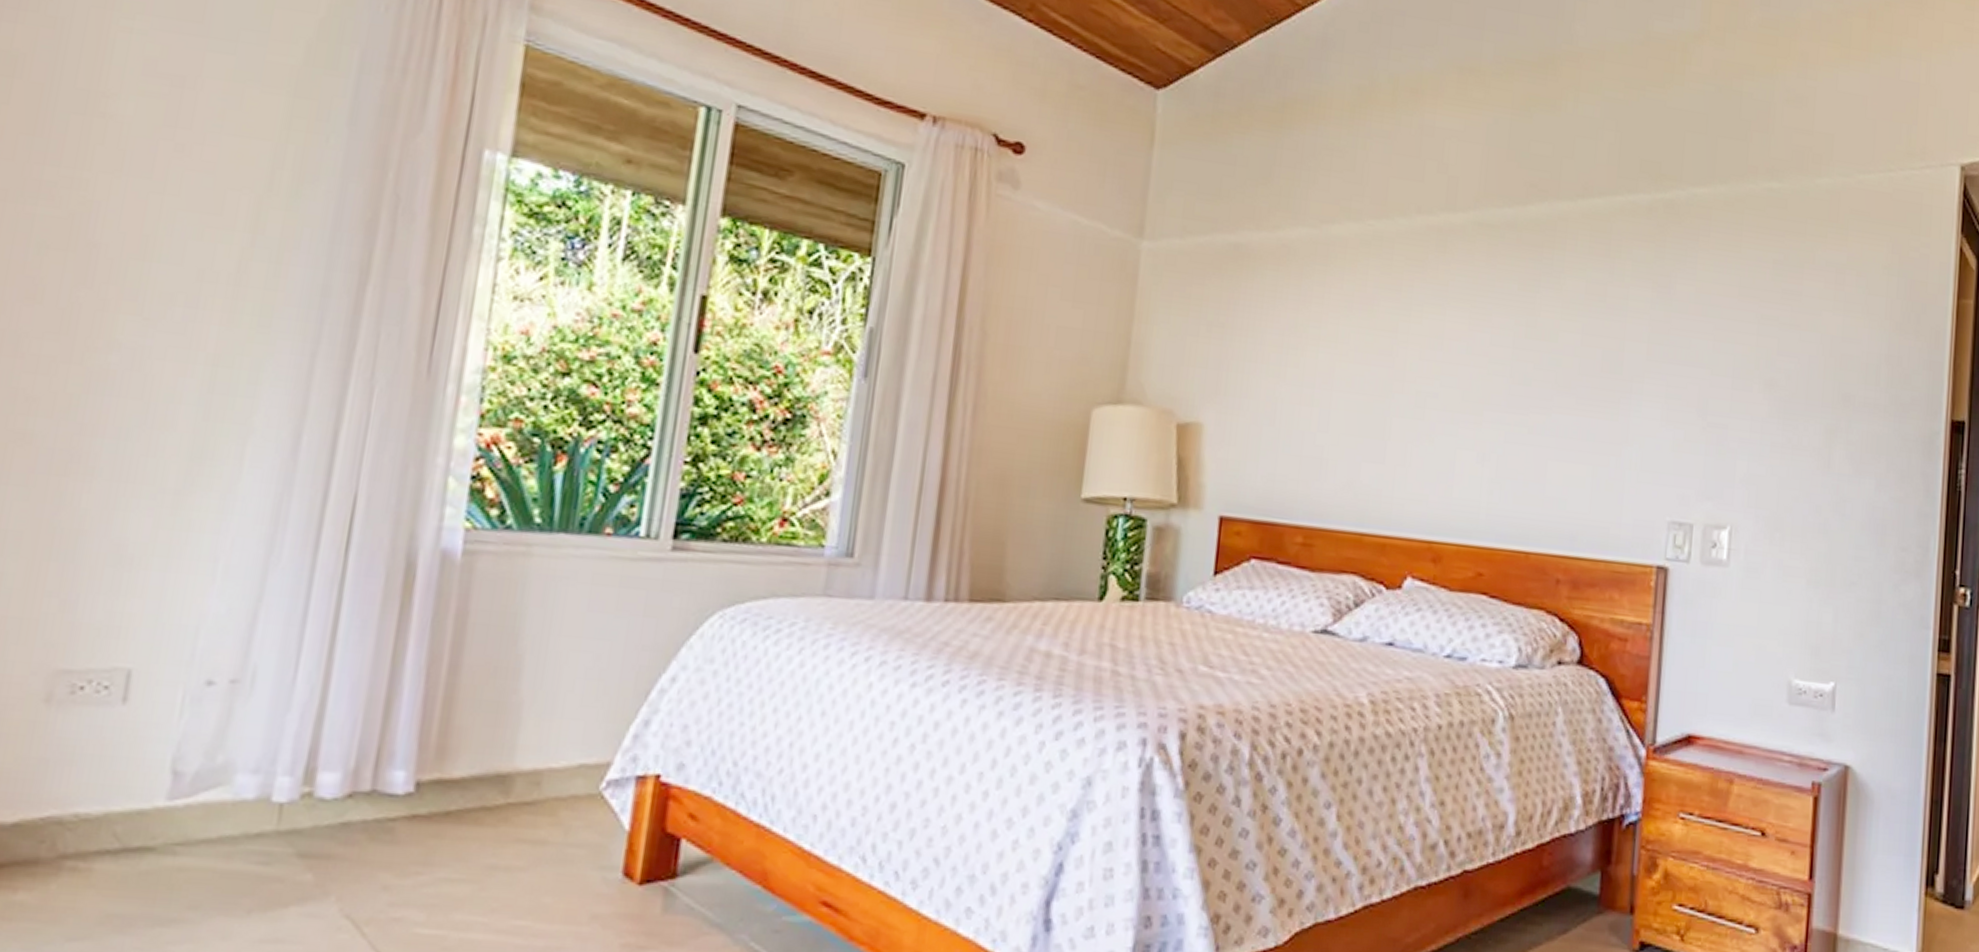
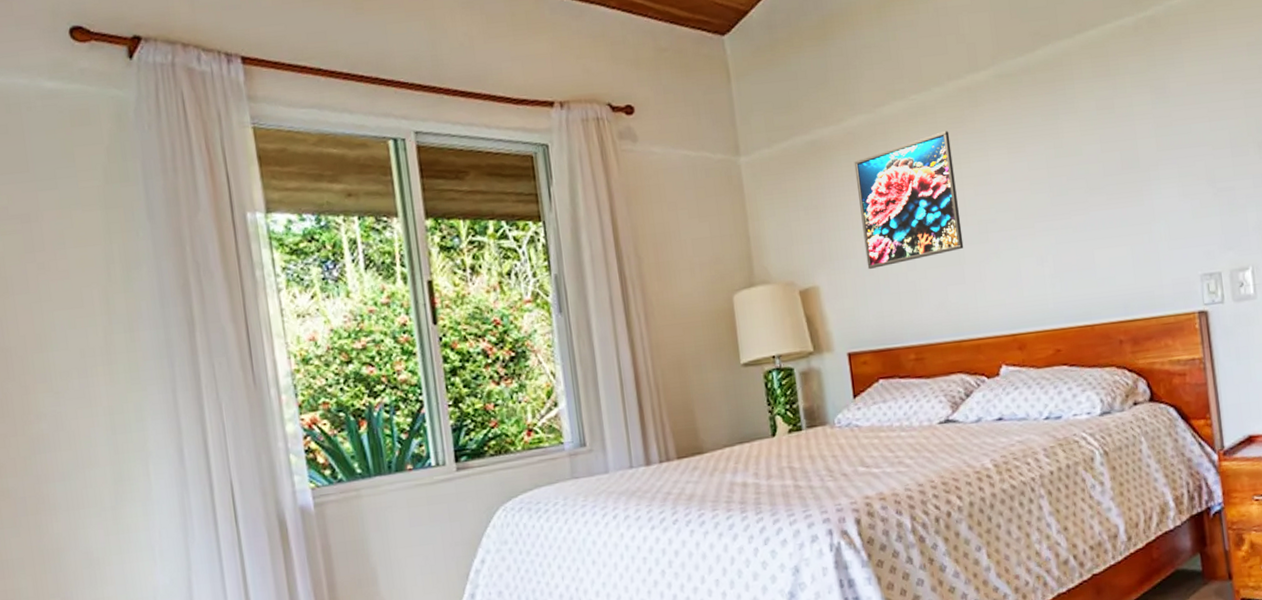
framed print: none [1268,272,1405,421] -> present [854,131,964,269]

